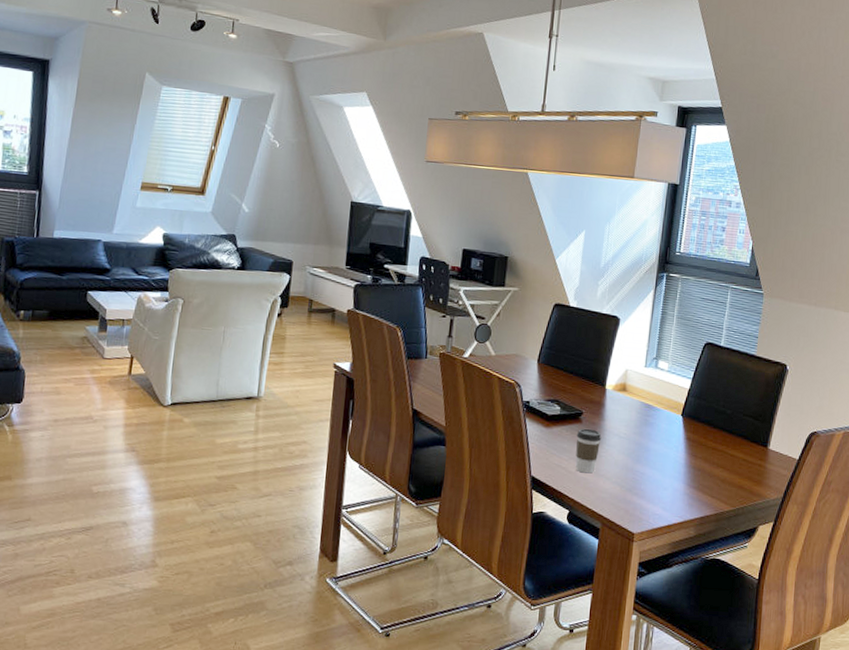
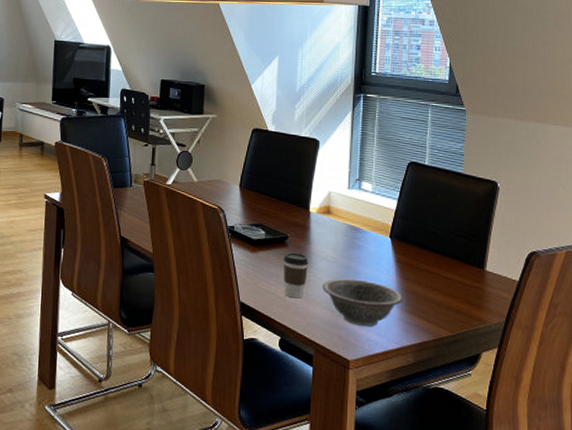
decorative bowl: none [613,454,690,501] -> present [322,278,403,327]

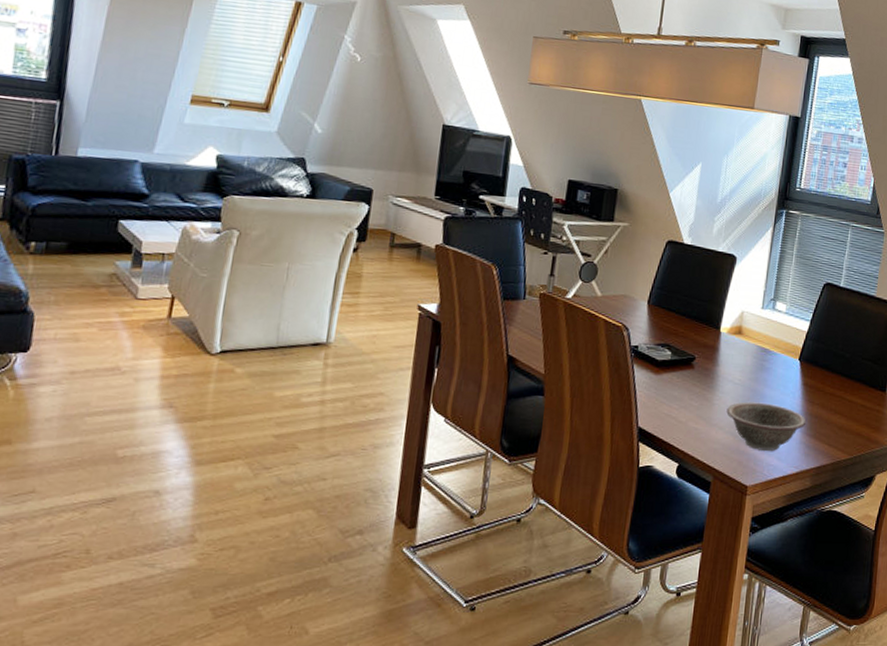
coffee cup: present [283,252,309,299] -> none [687,374,715,423]

